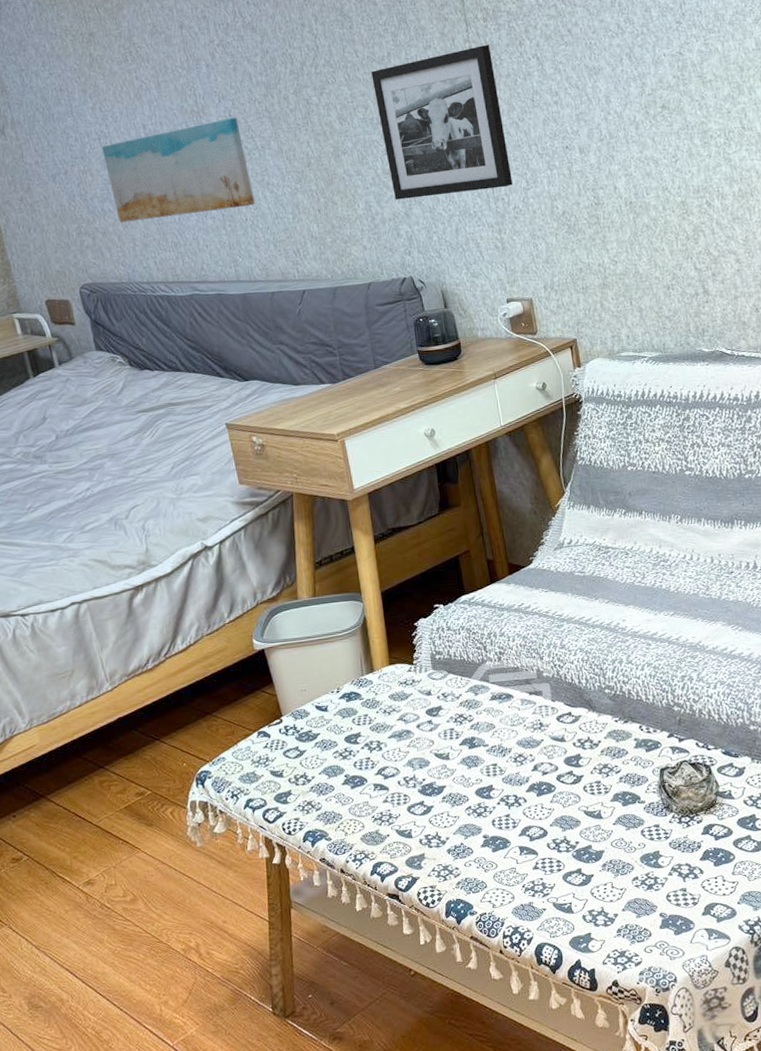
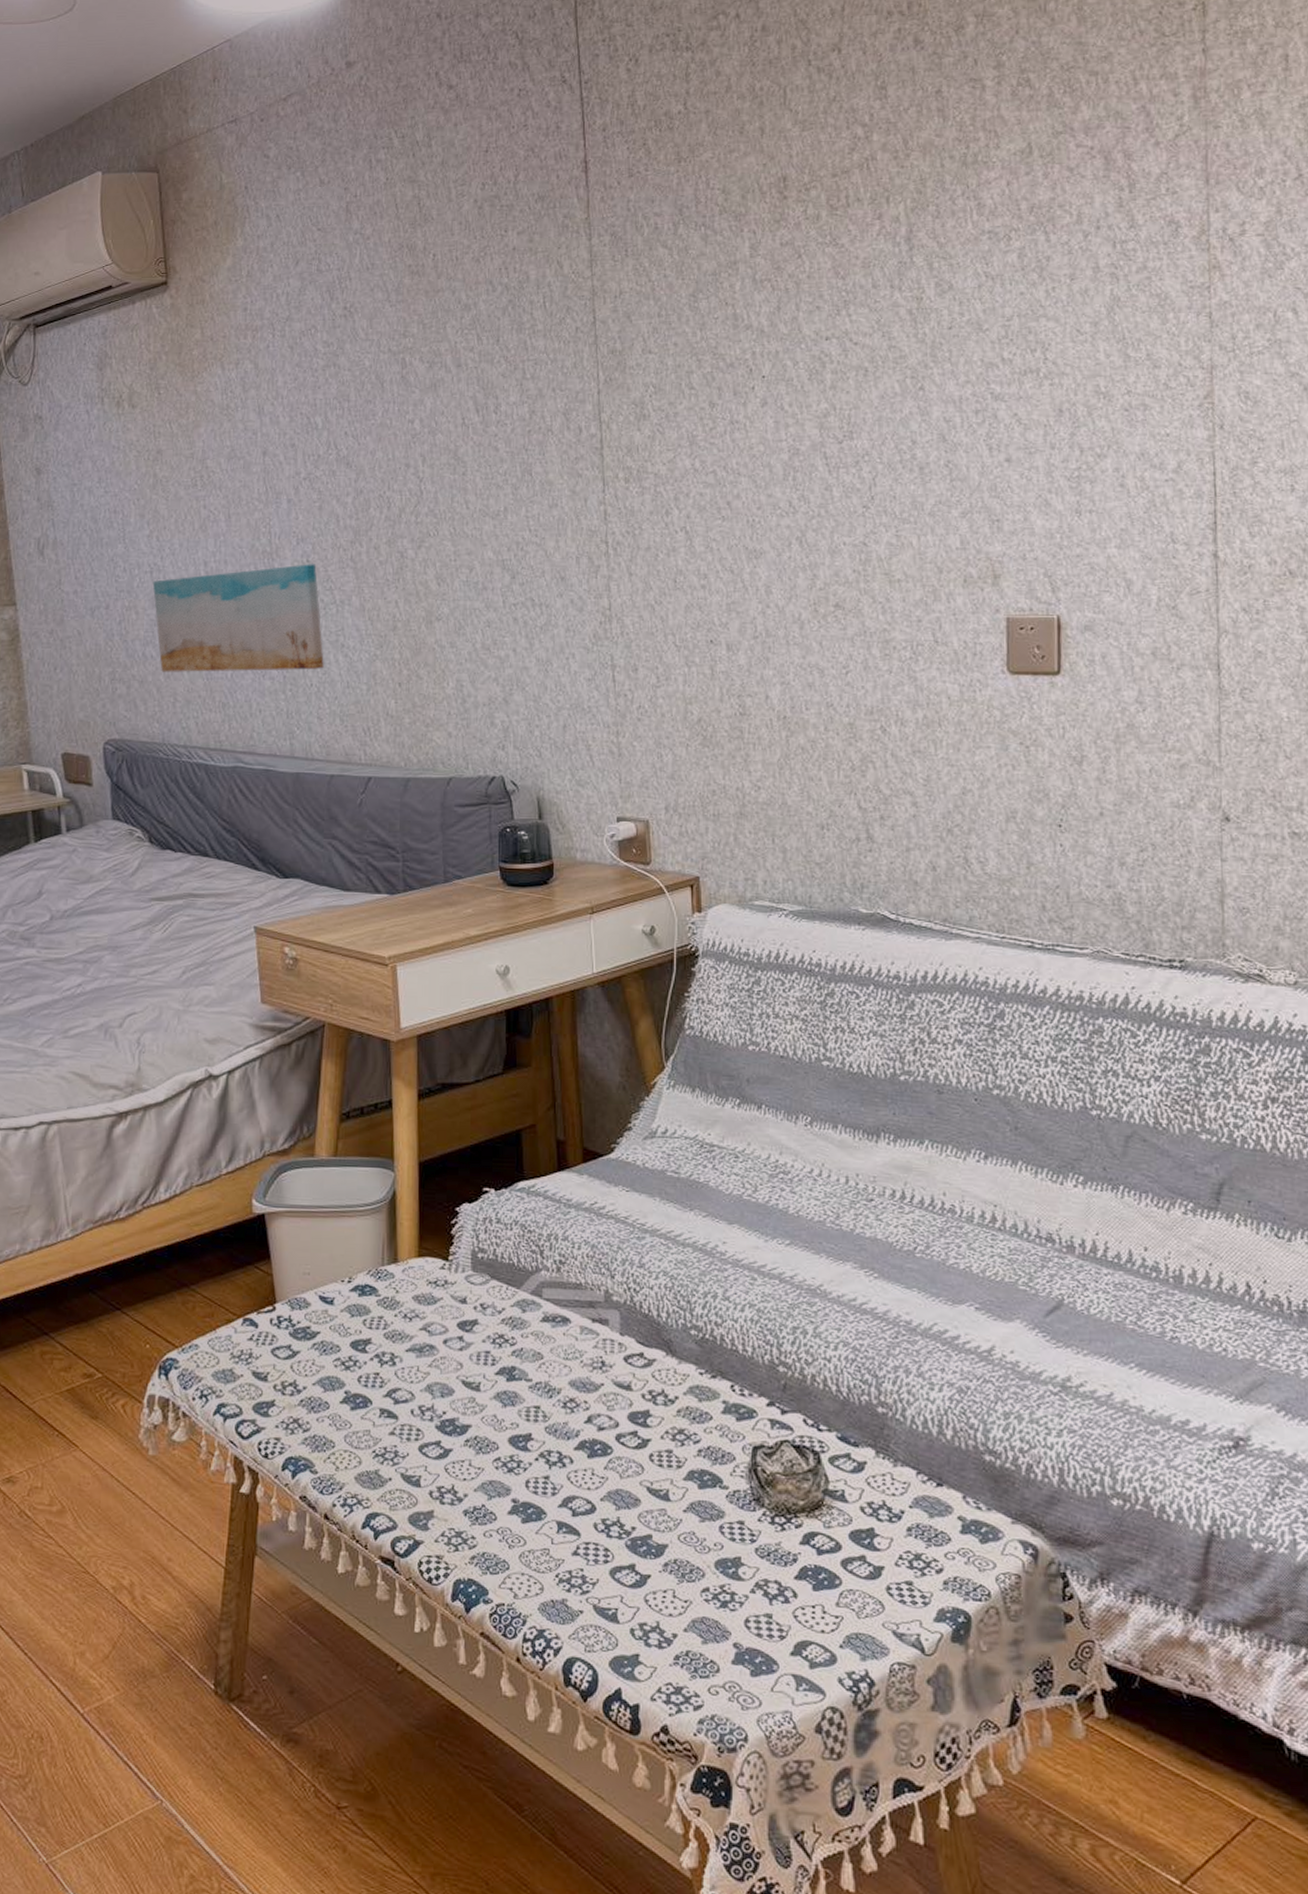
picture frame: present [371,45,513,200] -> none [482,510,639,682]

